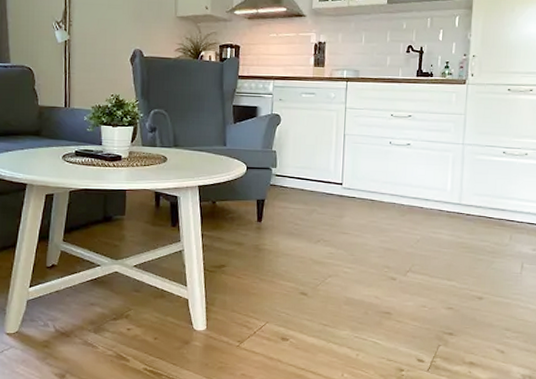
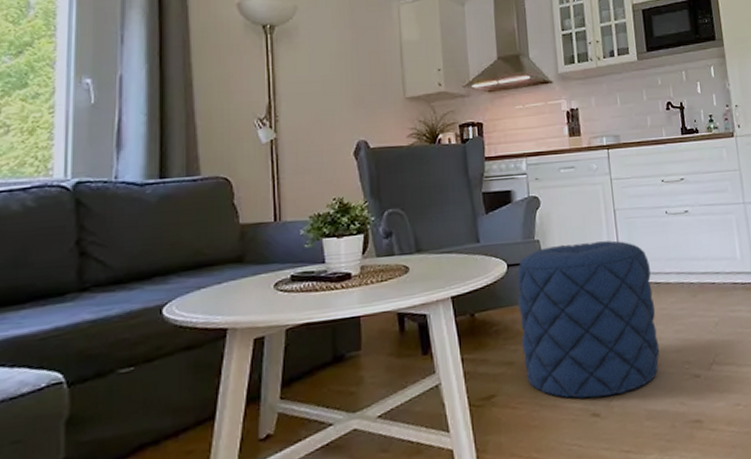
pouf: none [251,157,368,281] -> present [517,240,660,399]

